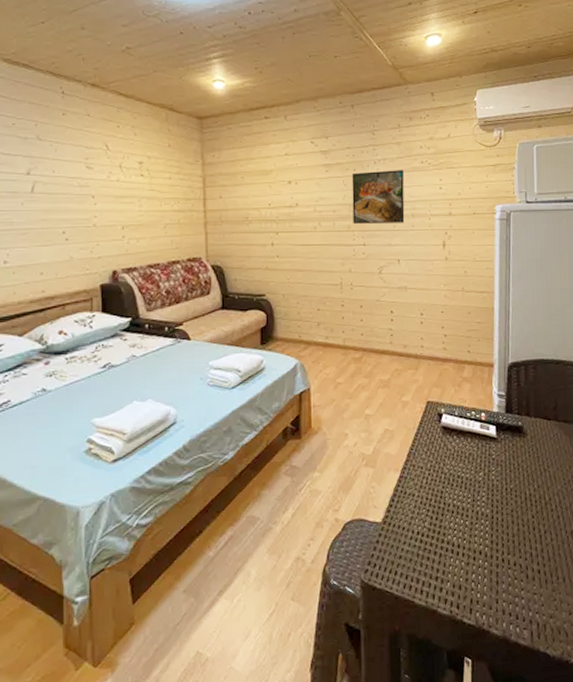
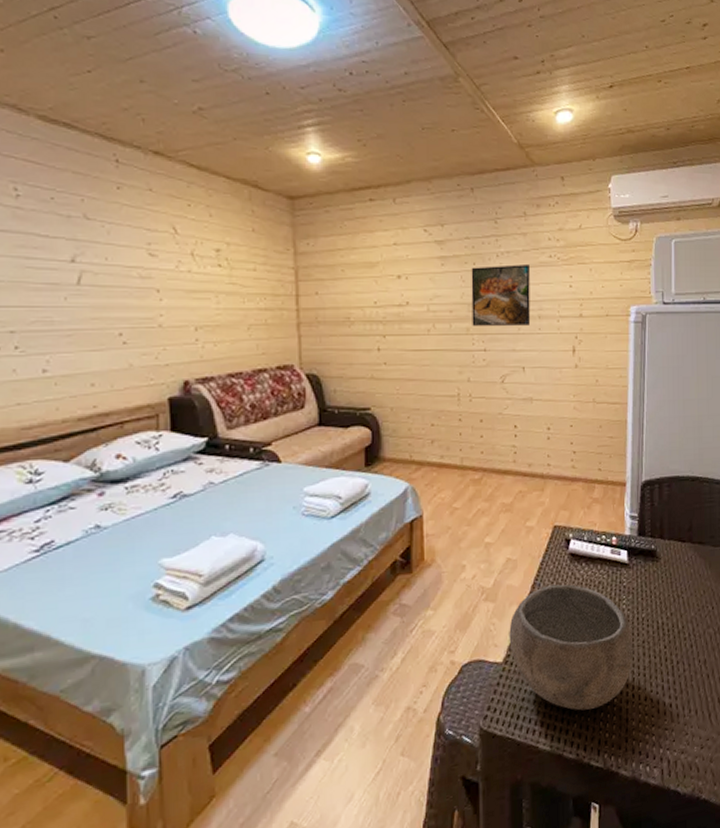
bowl: none [387,454,503,571] -> present [509,584,634,711]

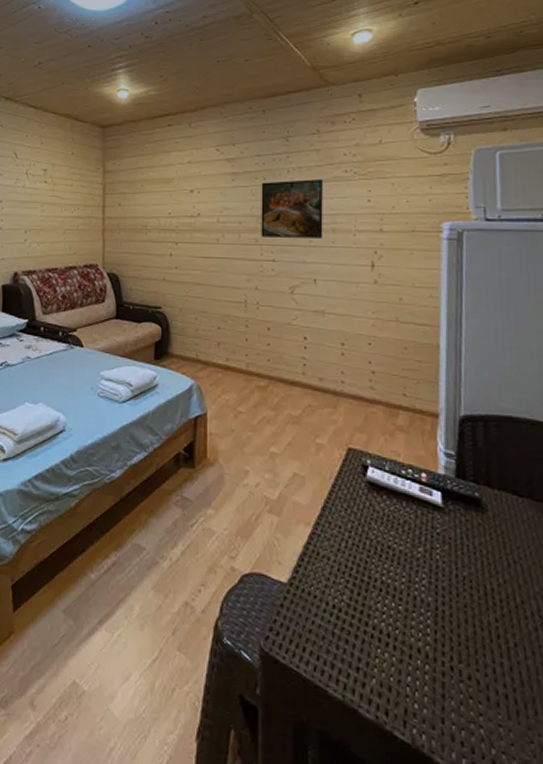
bowl: present [509,584,634,711] -> none [295,511,452,669]

